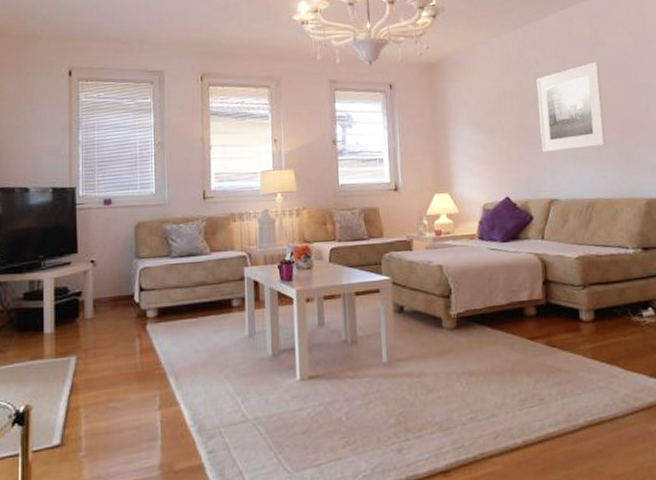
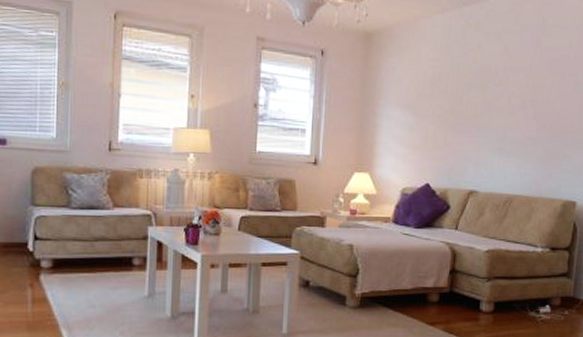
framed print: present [536,62,606,152] -> none [470,53,541,143]

